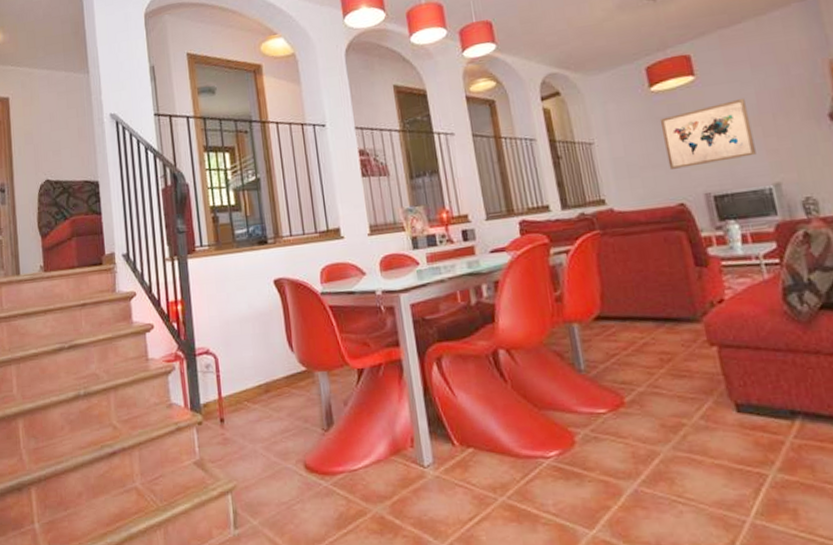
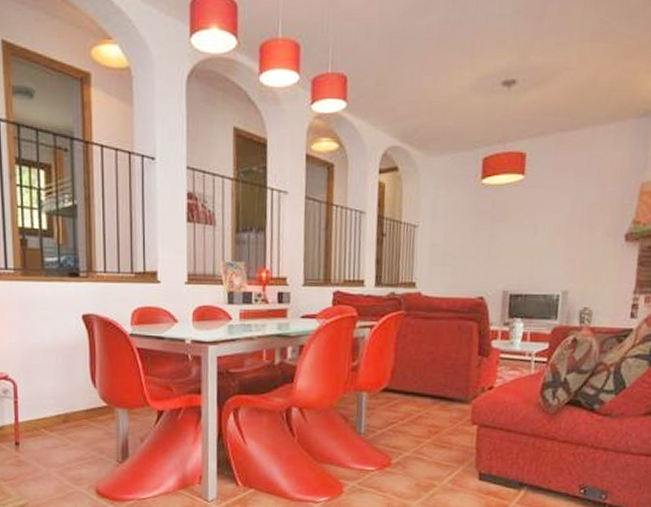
wall art: present [659,98,756,169] -> none [479,205,561,264]

